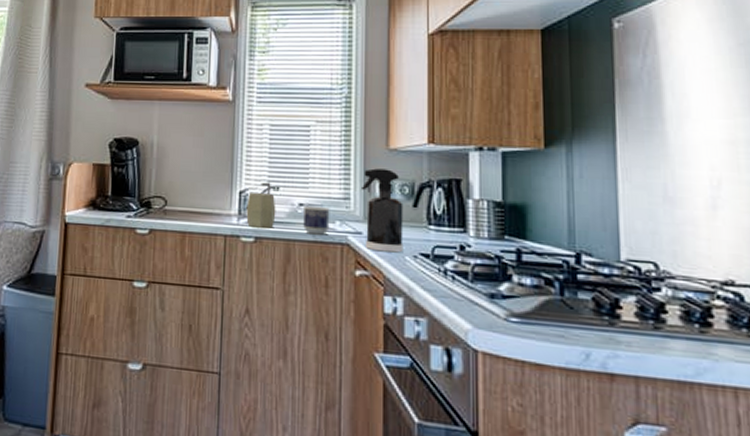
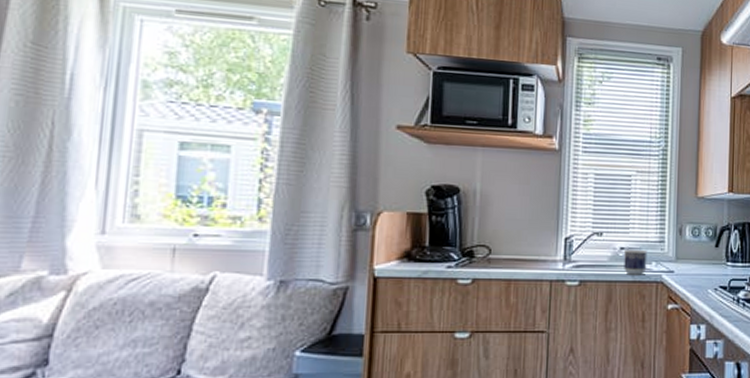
soap dispenser: present [246,182,276,230] -> none [571,228,600,273]
spray bottle: present [360,168,403,253] -> none [673,214,708,287]

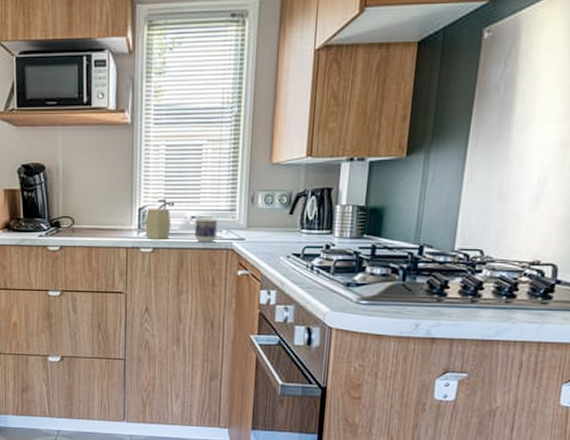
soap dispenser: none [571,228,600,273] -> present [145,199,171,241]

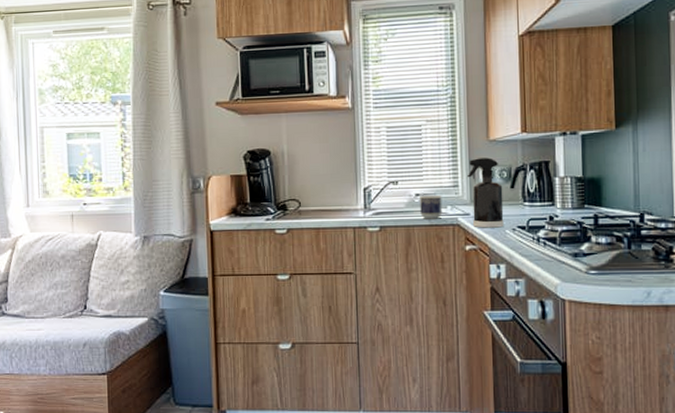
soap dispenser: present [145,199,171,241] -> none [371,178,397,219]
spray bottle: none [245,182,281,254] -> present [466,157,504,228]

